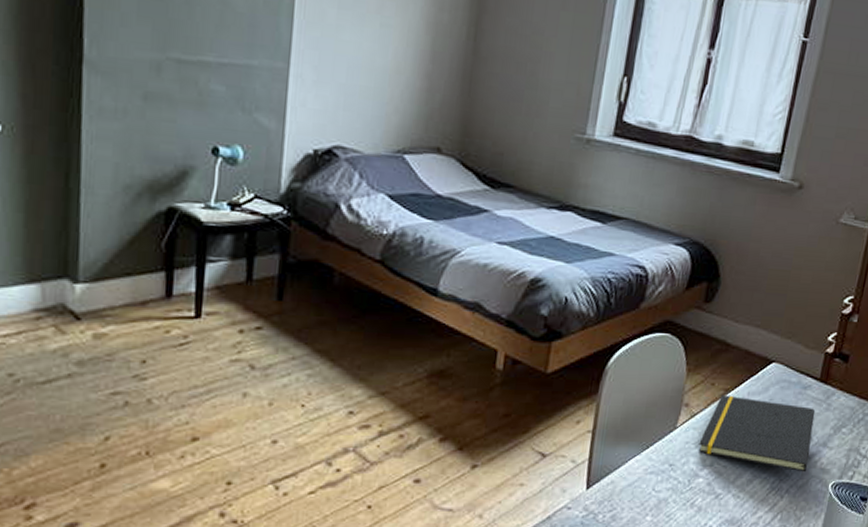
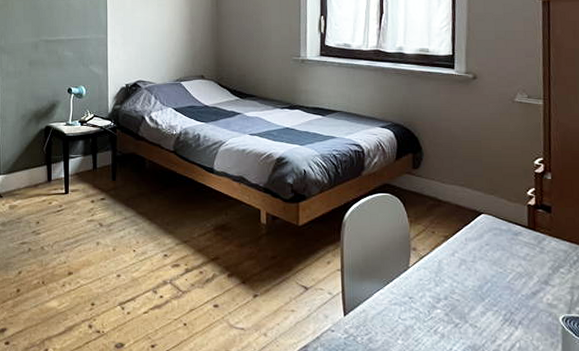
notepad: present [699,394,816,473] -> none [431,240,535,307]

